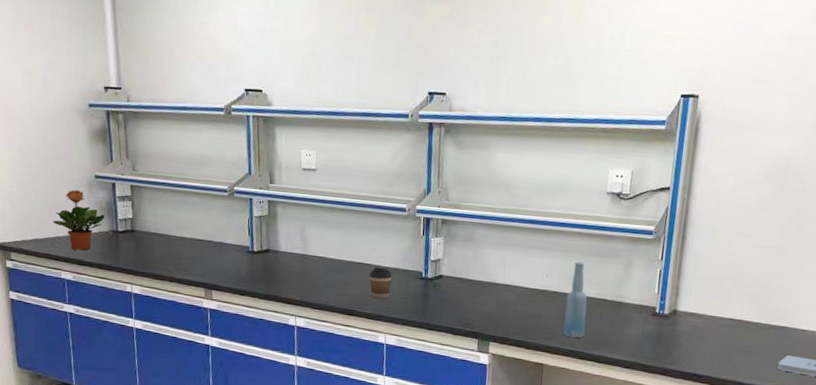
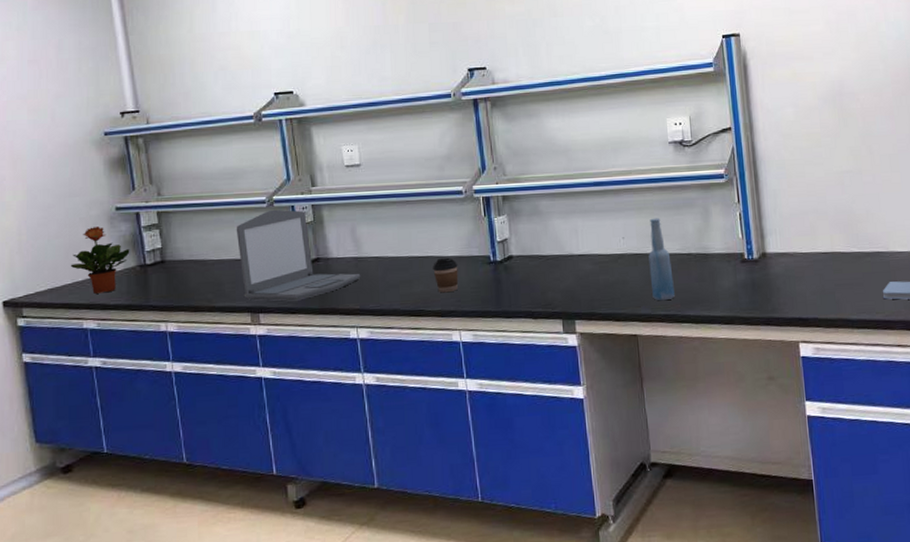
laptop: none [198,199,305,285] -> present [236,209,361,301]

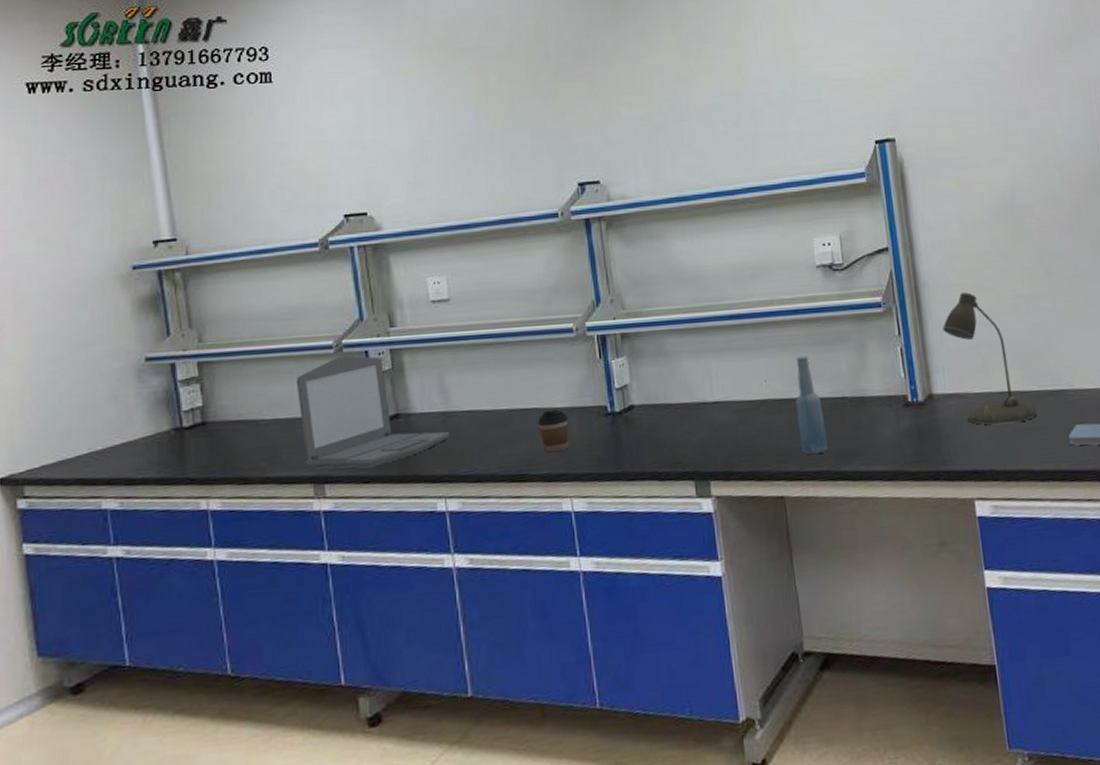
potted plant: present [71,226,130,294] -> none [88,382,163,466]
desk lamp: none [776,167,856,280] -> present [942,292,1037,425]

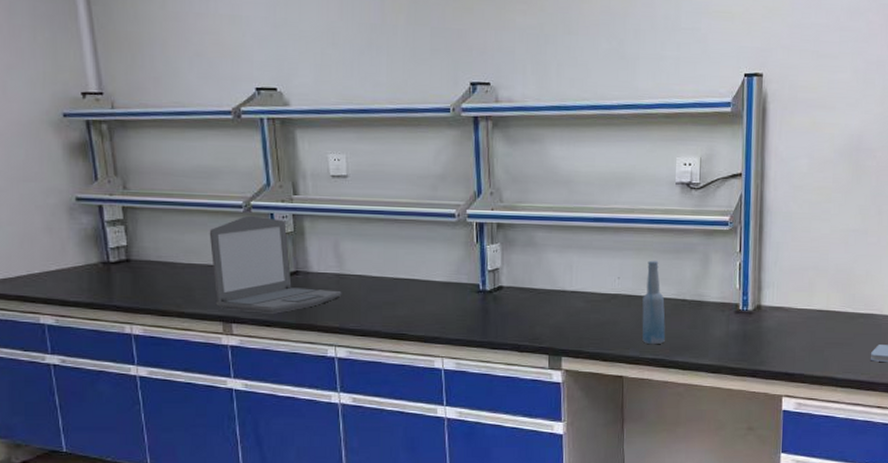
coffee cup: present [538,409,570,453] -> none [419,282,445,319]
desk lamp: present [942,292,1037,425] -> none [778,221,848,337]

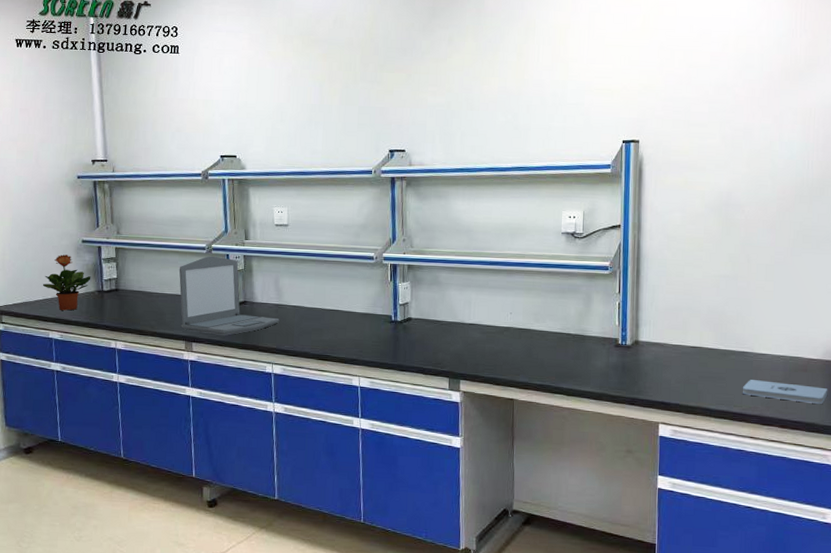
potted plant: none [26,216,92,288] -> present [43,254,91,311]
bottle: present [642,260,666,345] -> none [531,298,552,373]

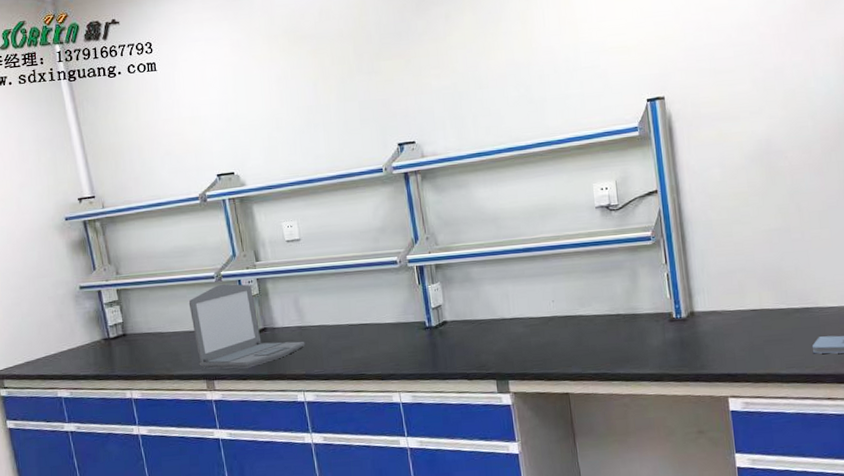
potted plant: present [43,254,91,311] -> none [44,304,95,366]

